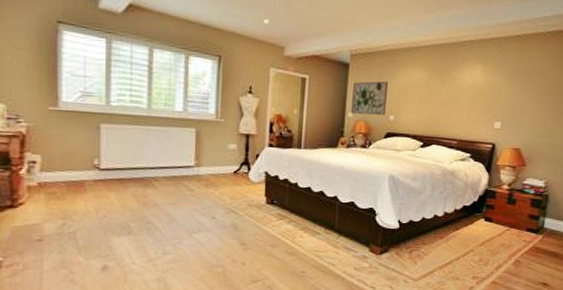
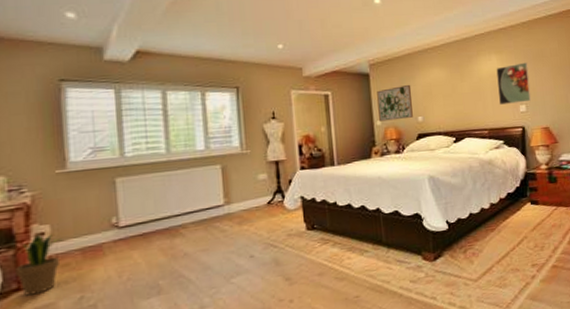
potted plant: none [10,161,50,214] -> present [15,234,61,296]
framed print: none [474,78,513,120] -> present [496,62,531,105]

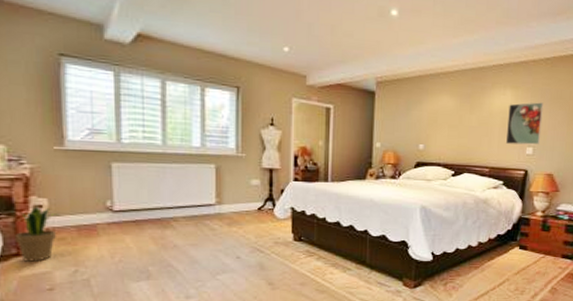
wall art: present [377,84,413,122] -> none [379,108,417,145]

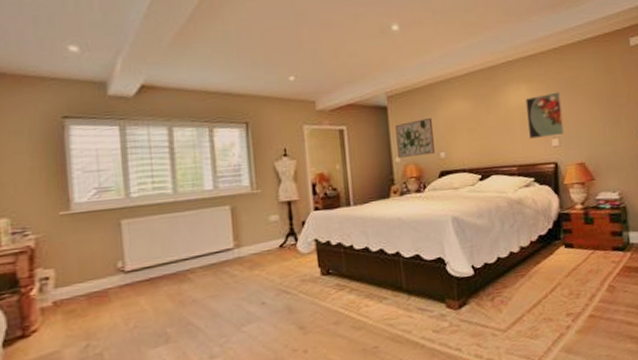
potted plant: present [15,206,58,262] -> none [20,278,66,344]
wall art: none [379,108,417,145] -> present [395,117,435,158]

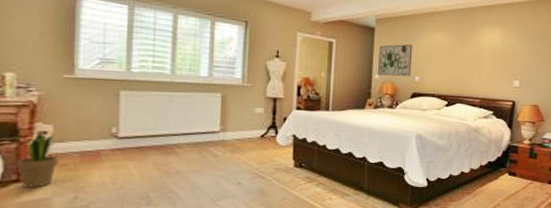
potted plant: none [20,278,66,344] -> present [16,132,62,188]
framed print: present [525,92,564,139] -> none [494,39,528,79]

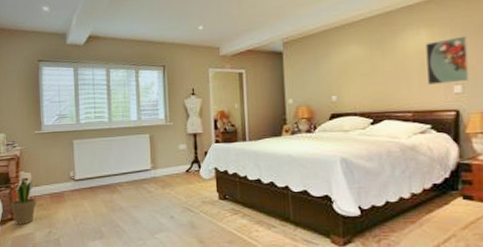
wall art: present [378,43,413,77] -> none [289,62,327,100]
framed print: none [494,39,528,79] -> present [425,36,470,85]

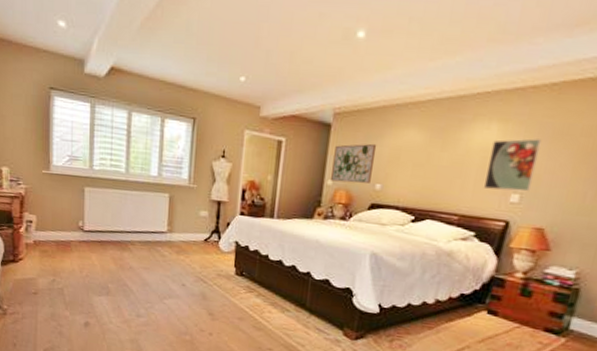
potted plant: present [10,179,38,225] -> none [12,221,43,269]
wall art: none [289,62,327,100] -> present [331,143,377,184]

